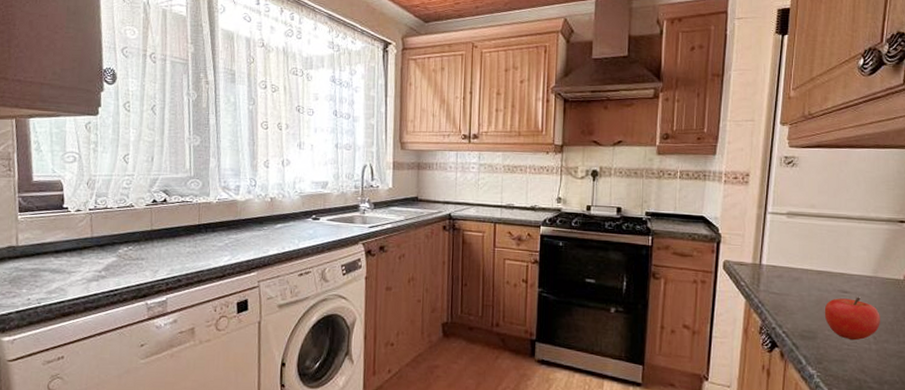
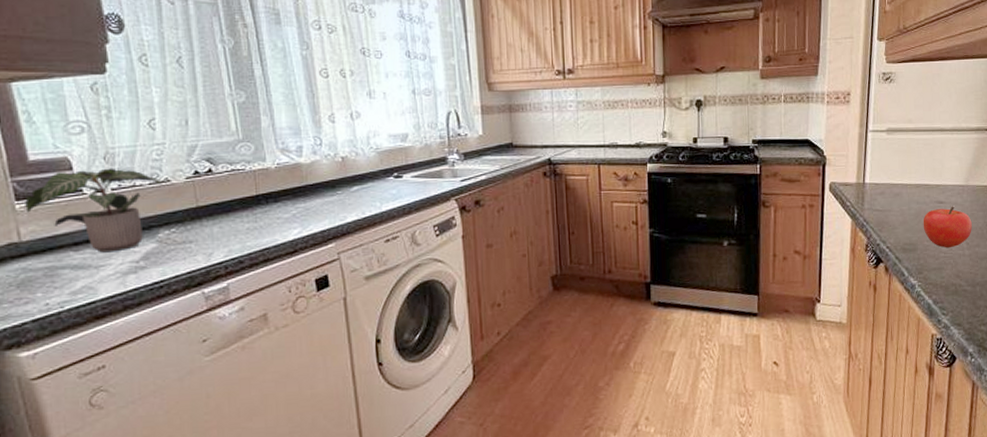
potted plant: none [25,191,127,262] -> present [25,168,162,253]

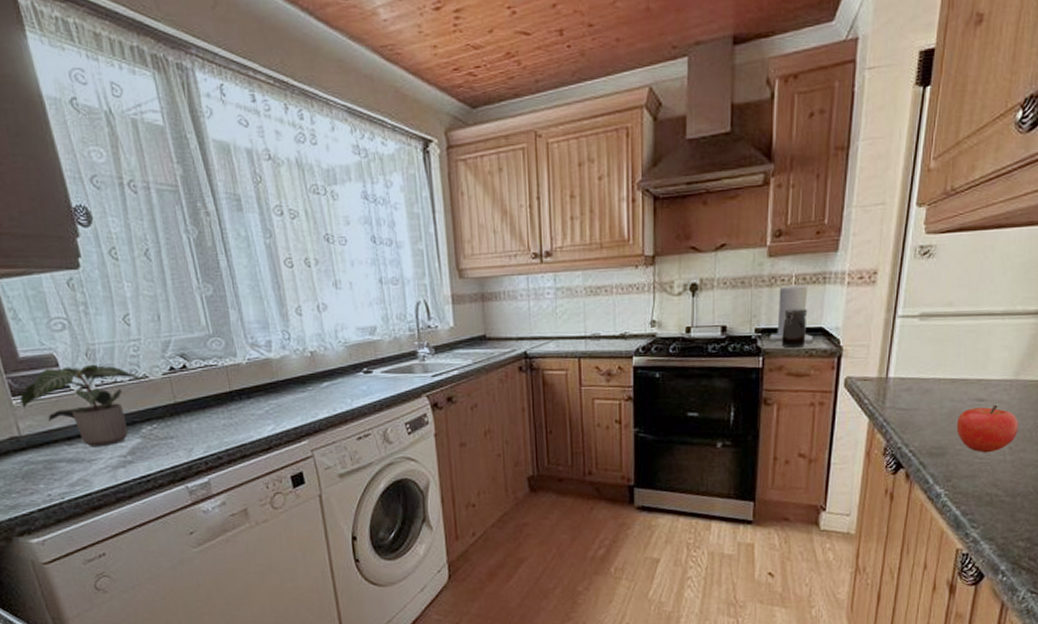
paper towel: none [765,104,801,154] -> present [770,285,813,344]
jar: none [775,123,796,158] -> present [781,309,808,349]

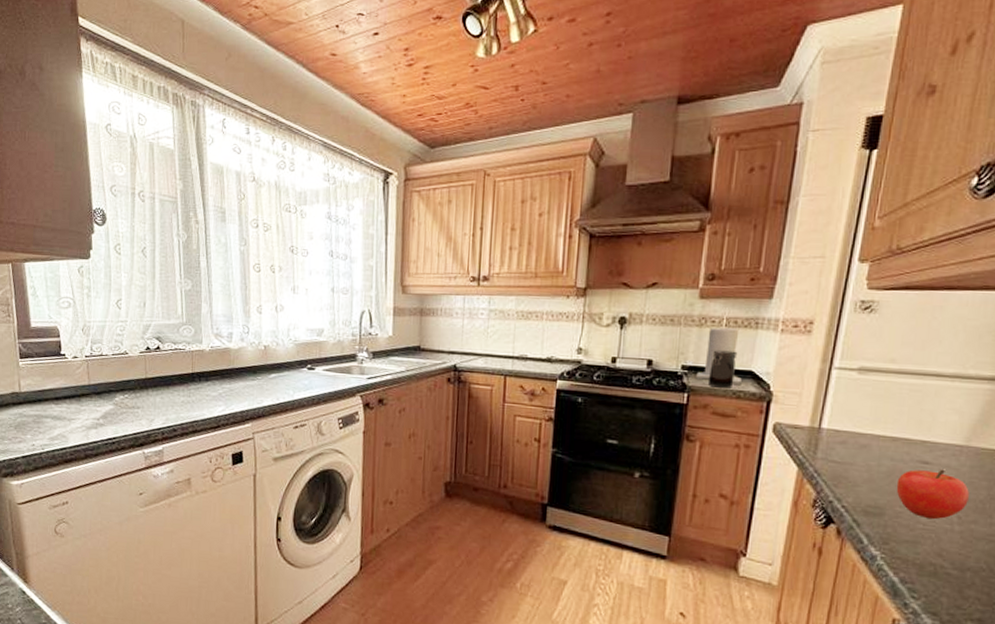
potted plant: present [20,364,141,447] -> none [26,338,122,409]

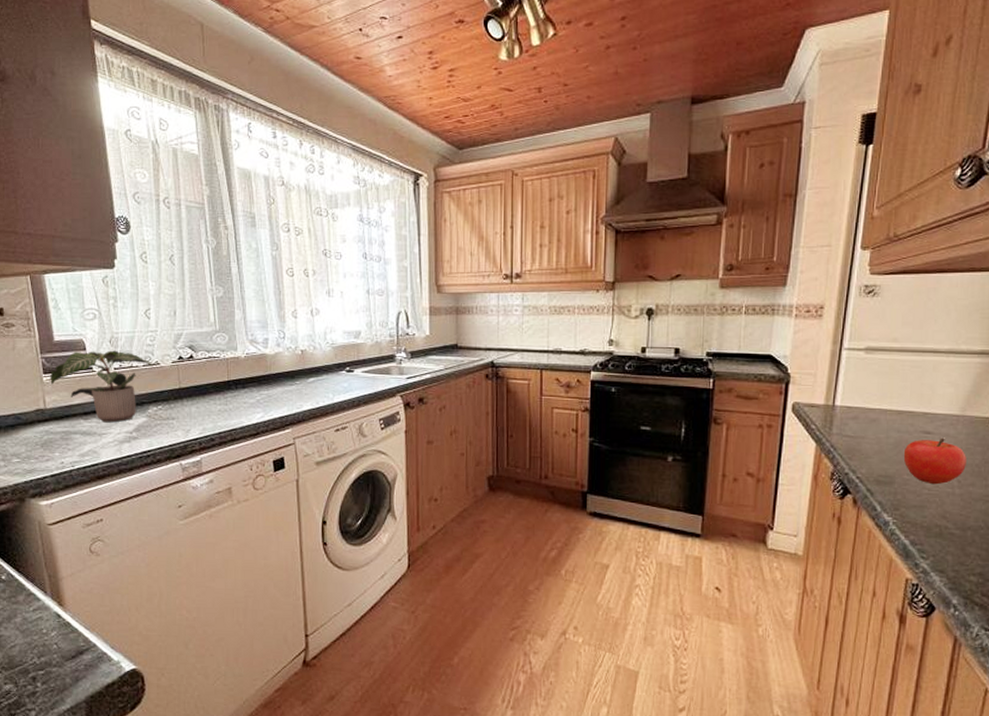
potted plant: none [26,338,122,409] -> present [50,350,153,423]
paper towel: present [696,328,742,386] -> none [720,315,762,370]
jar: present [707,350,738,389] -> none [731,336,757,373]

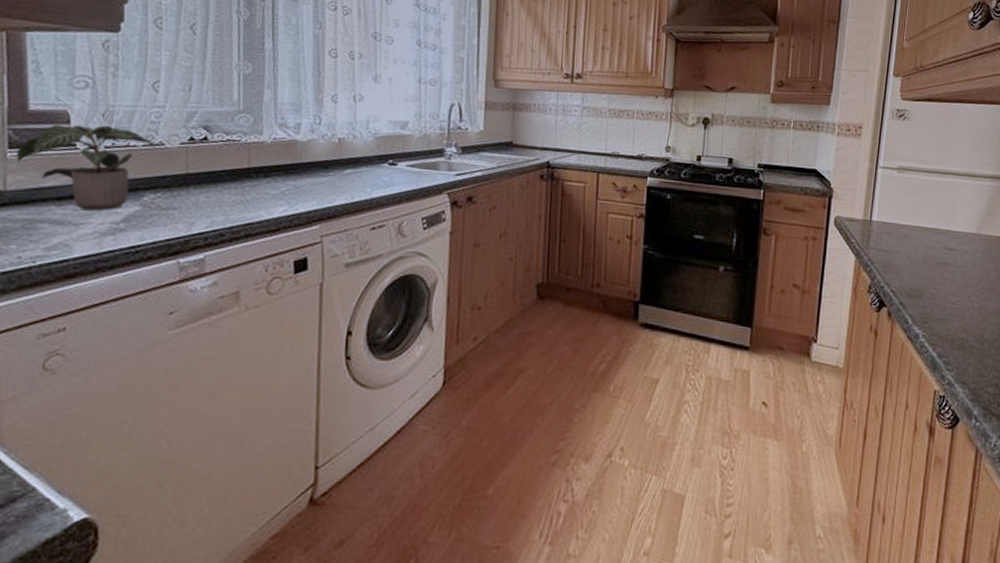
fruit: present [903,437,966,485] -> none [930,254,983,299]

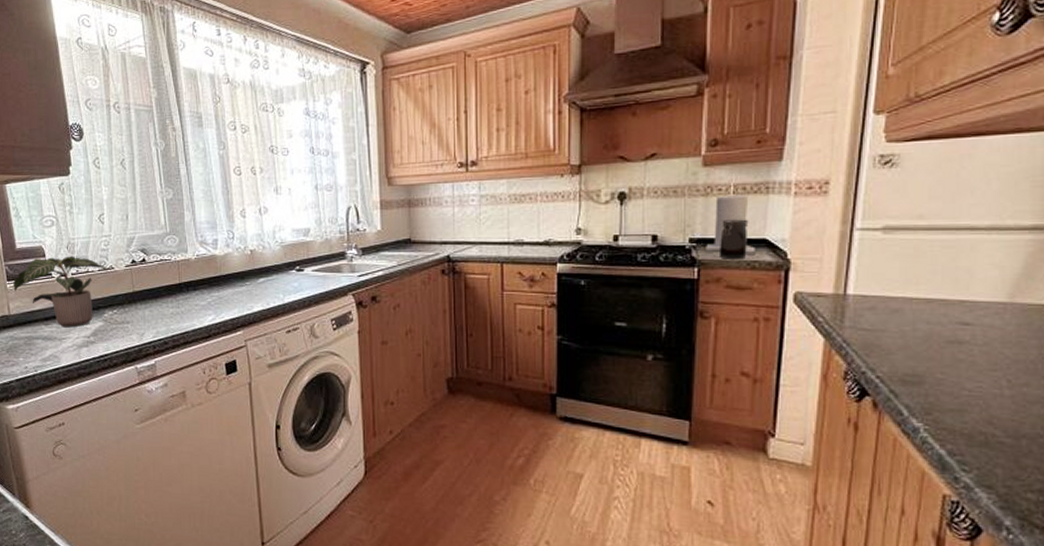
paper towel: none [770,129,808,183] -> present [706,195,755,256]
jar: none [780,150,804,186] -> present [718,219,749,261]

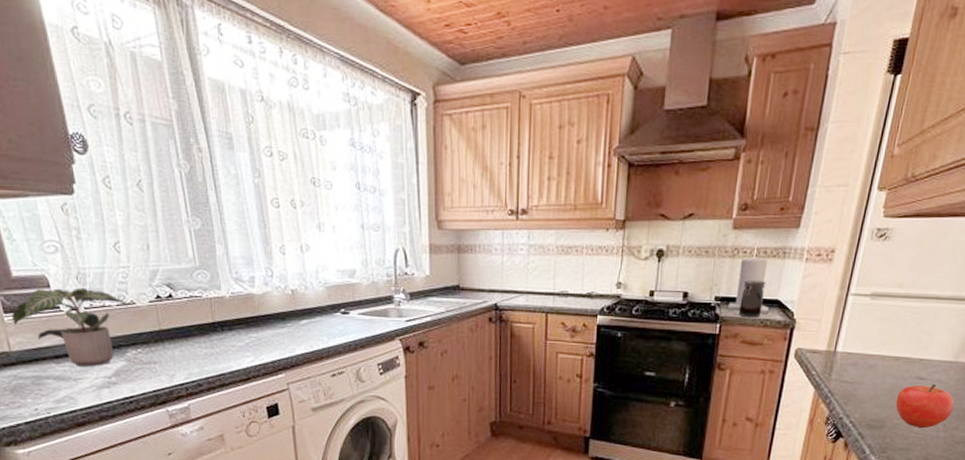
fruit: none [935,329,1018,385] -> present [895,383,954,429]

